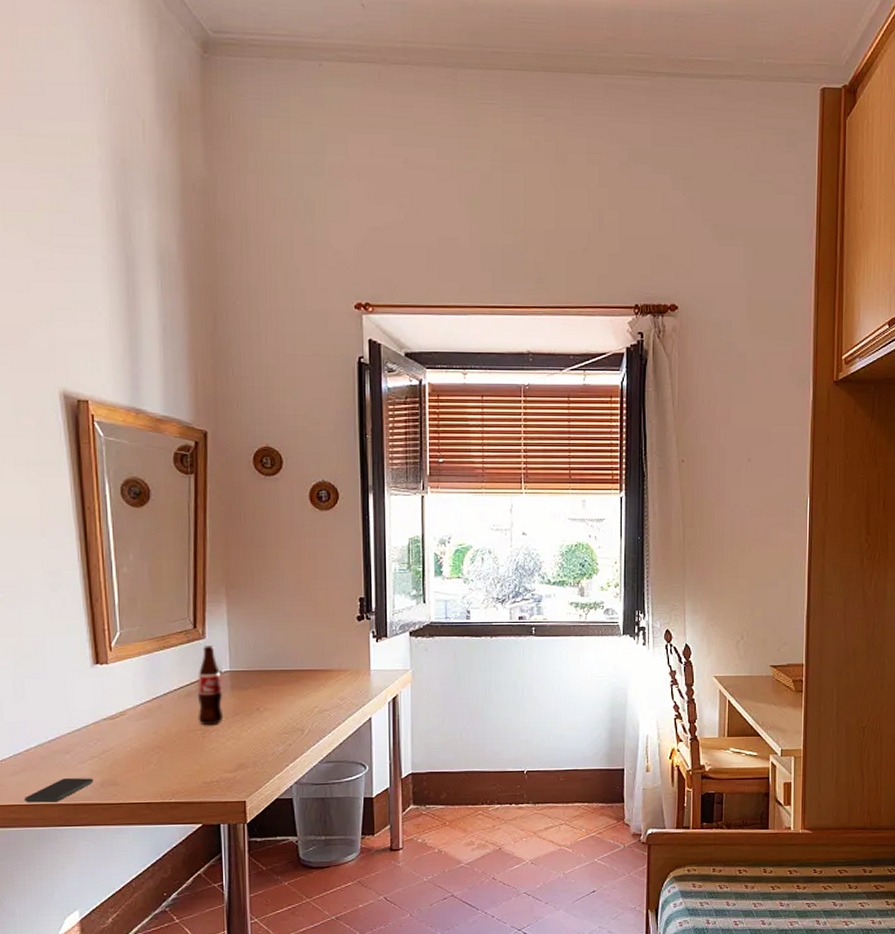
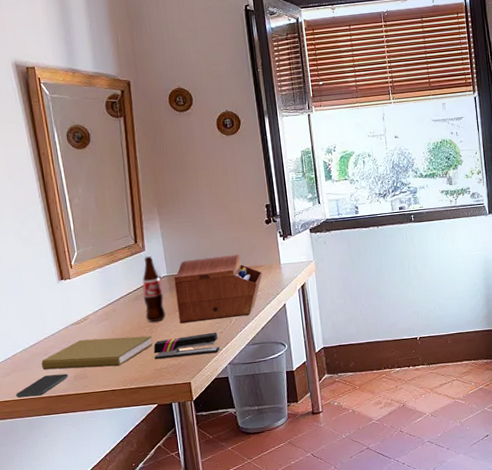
book: none [61,738,203,774] -> present [41,336,152,370]
stapler: none [203,743,286,770] -> present [153,332,220,359]
sewing box: none [238,654,348,730] -> present [174,254,263,324]

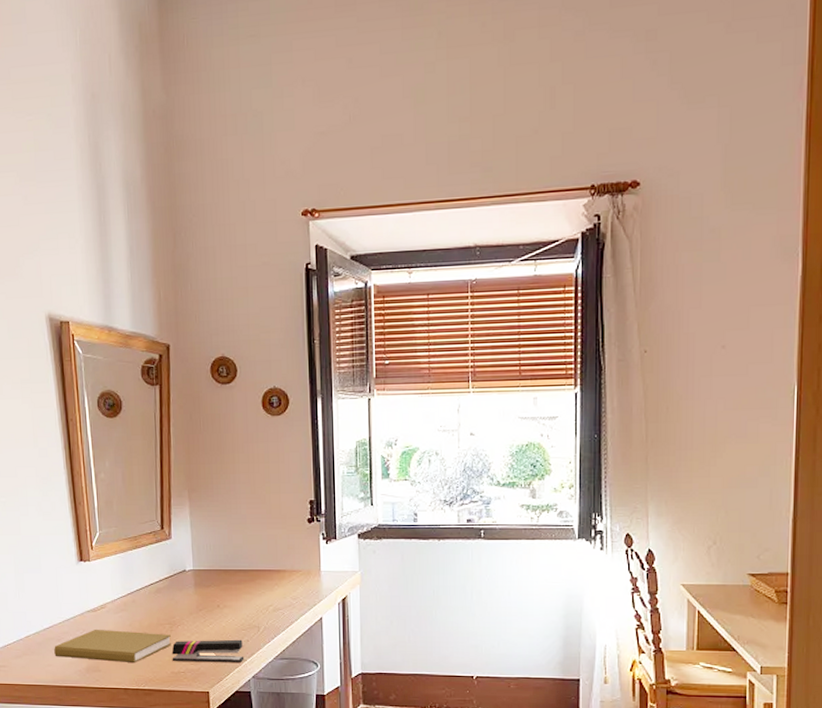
smartphone: present [16,373,69,397] -> none [26,663,81,684]
bottle: present [142,256,166,322] -> none [165,546,189,619]
sewing box: present [174,254,263,324] -> none [200,554,300,626]

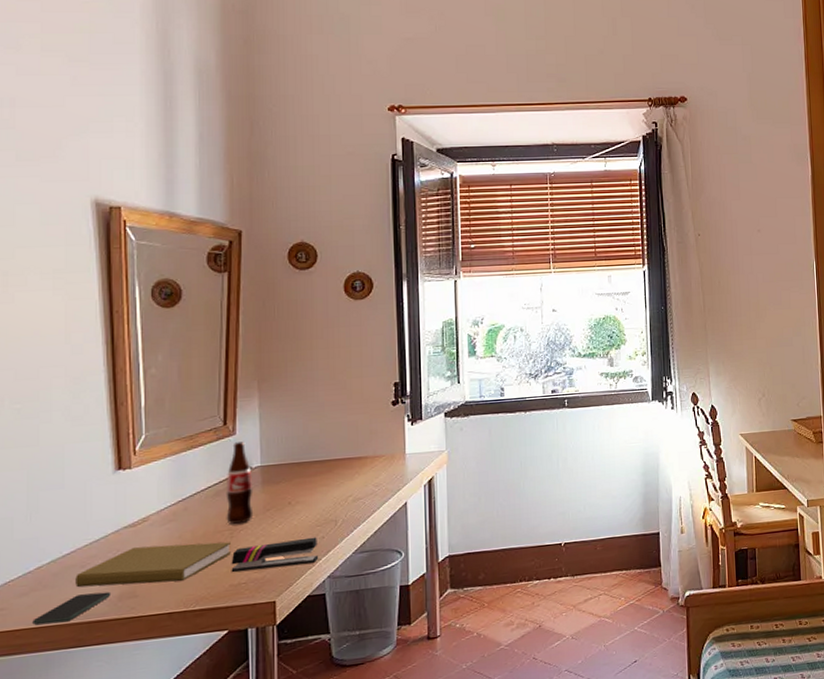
smartphone: none [26,663,81,684] -> present [32,591,111,625]
bottle: none [165,546,189,619] -> present [226,442,254,524]

